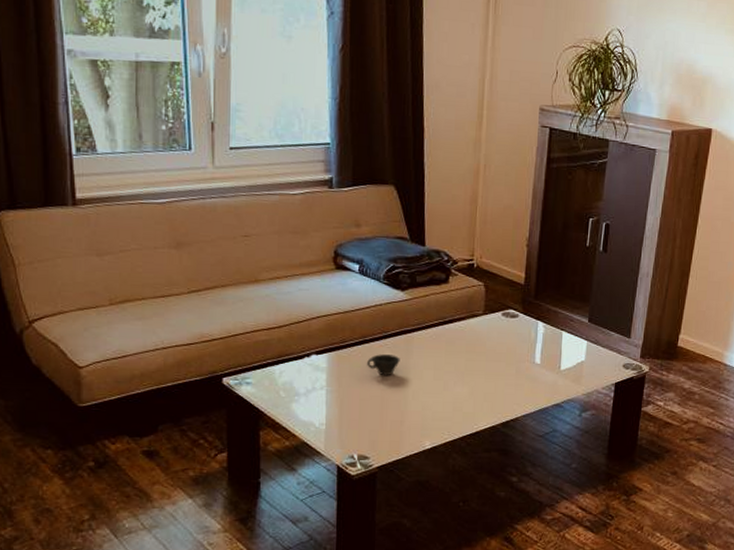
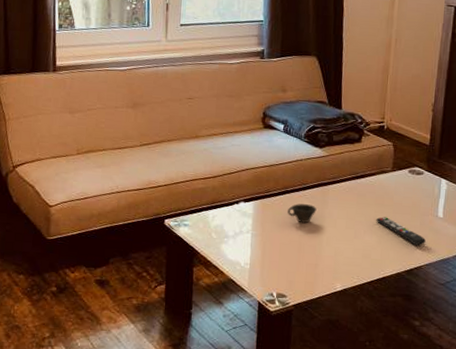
remote control: none [467,365,522,396] -> present [376,217,426,246]

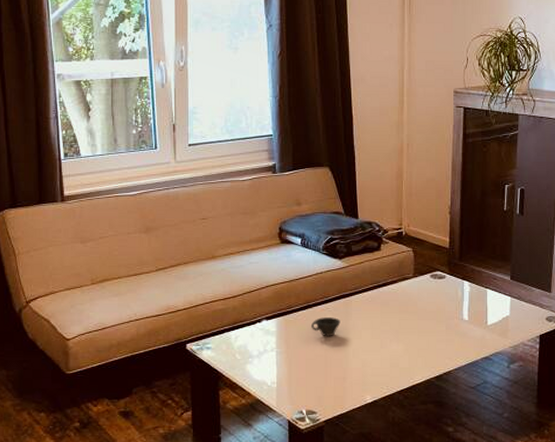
remote control: present [376,217,426,246] -> none [401,324,453,351]

